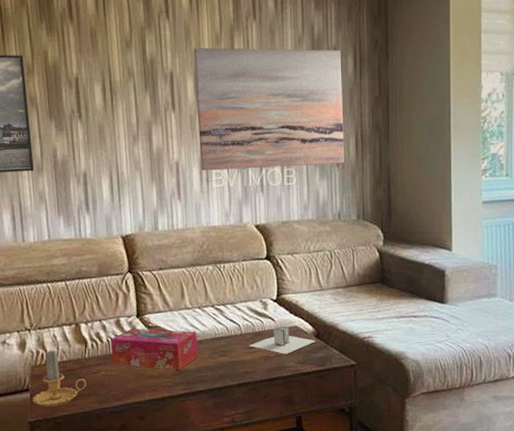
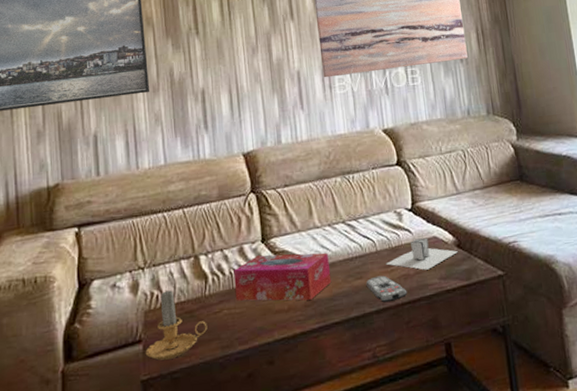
remote control: none [229,355,267,379] -> present [366,275,408,303]

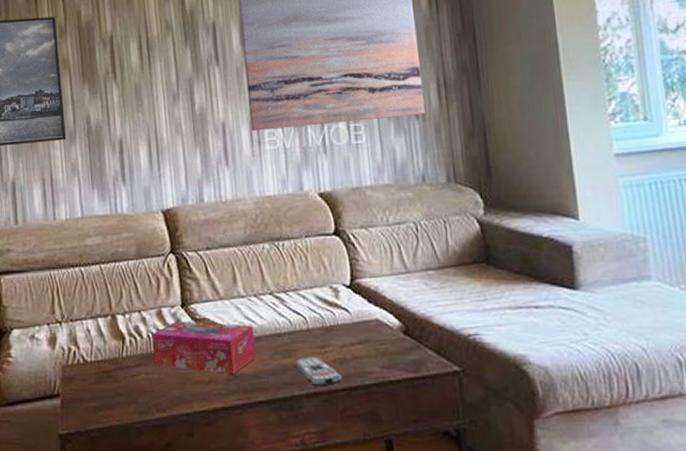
candle: present [145,289,208,361] -> none [63,346,125,417]
video game console: present [385,237,458,270] -> none [318,319,405,356]

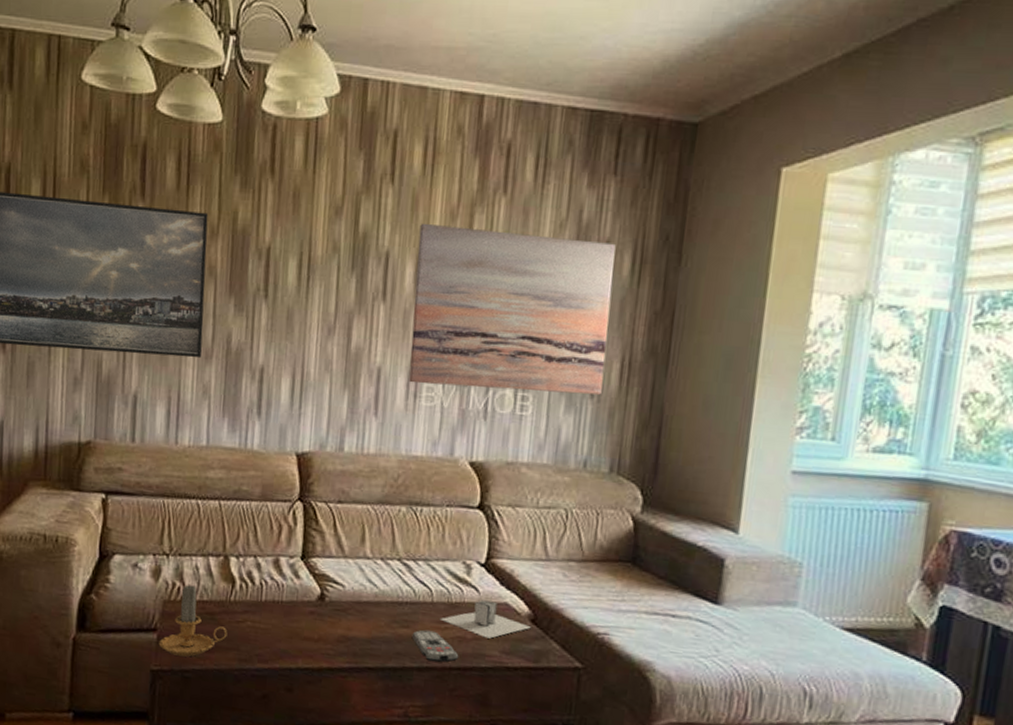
candle: none [63,346,125,417] -> present [158,583,228,657]
tissue box: present [151,321,257,374] -> none [262,572,375,636]
video game console: none [318,319,405,356] -> present [439,600,531,639]

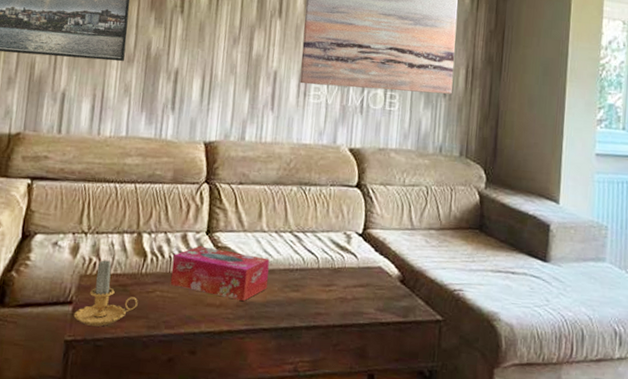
tissue box: none [262,572,375,636] -> present [170,246,270,301]
remote control: present [411,629,459,663] -> none [301,292,341,321]
video game console: present [439,600,531,639] -> none [325,265,400,298]

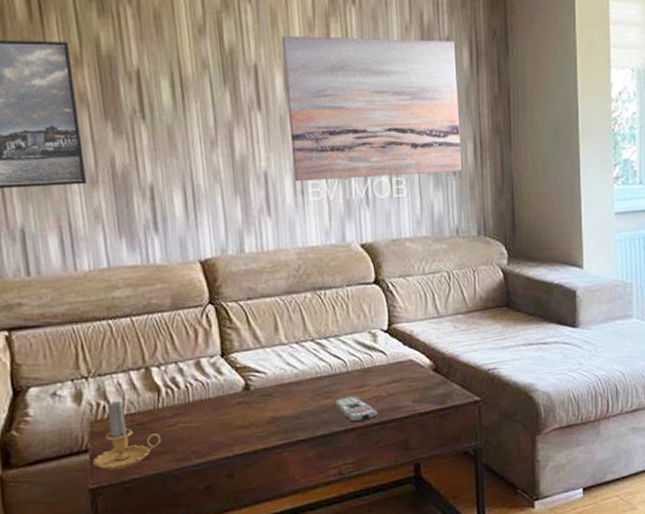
tissue box: present [170,246,270,301] -> none [189,369,298,417]
remote control: none [301,292,341,321] -> present [334,396,378,423]

